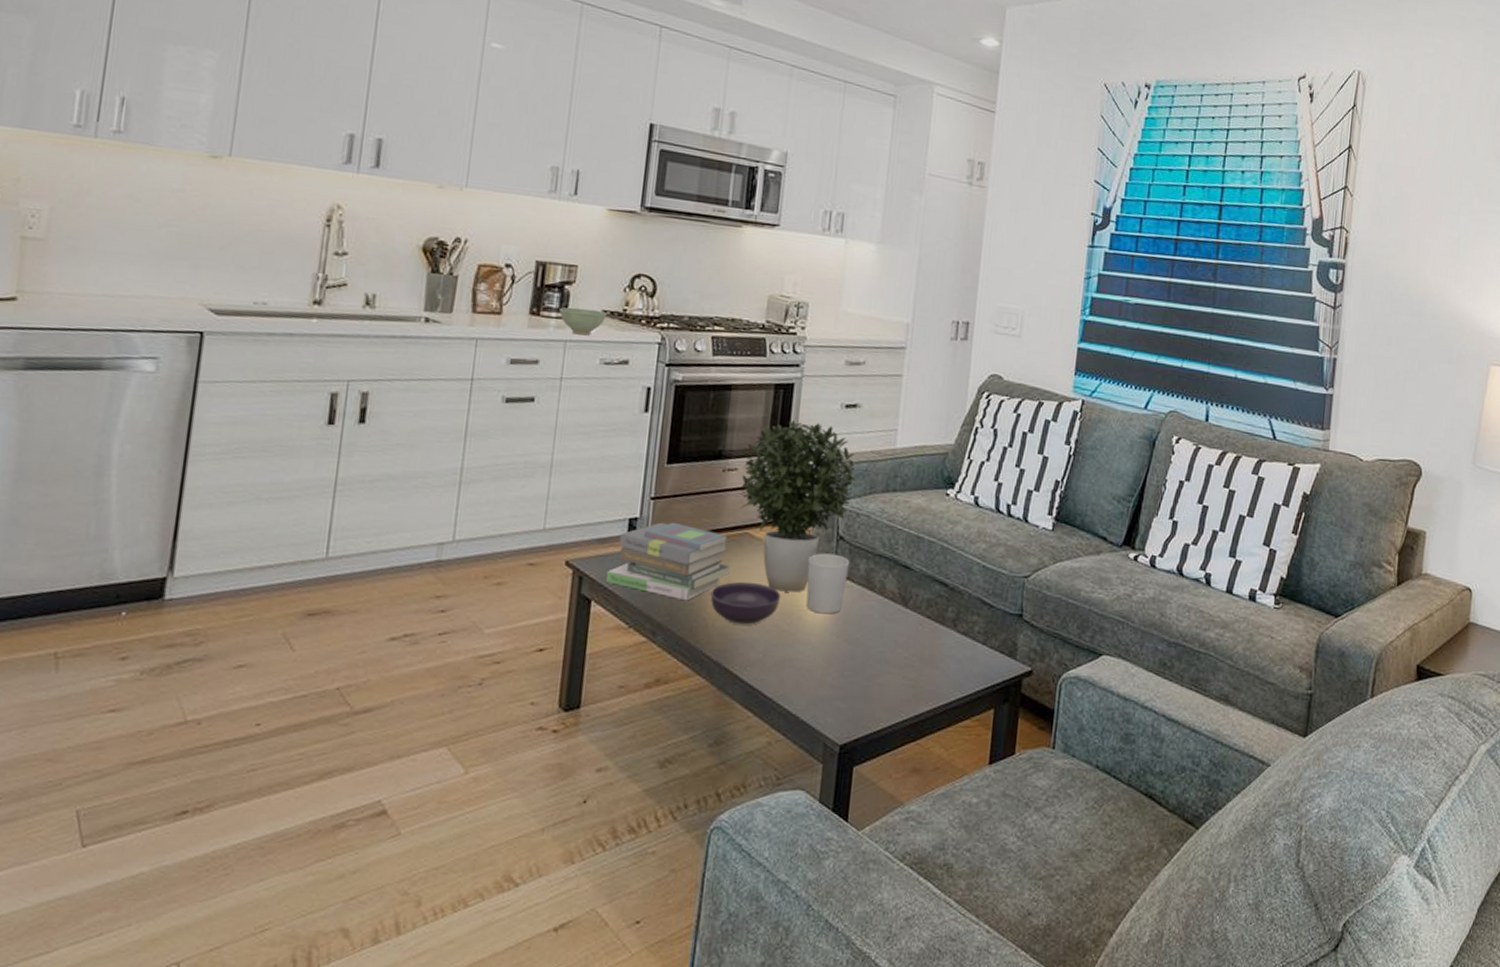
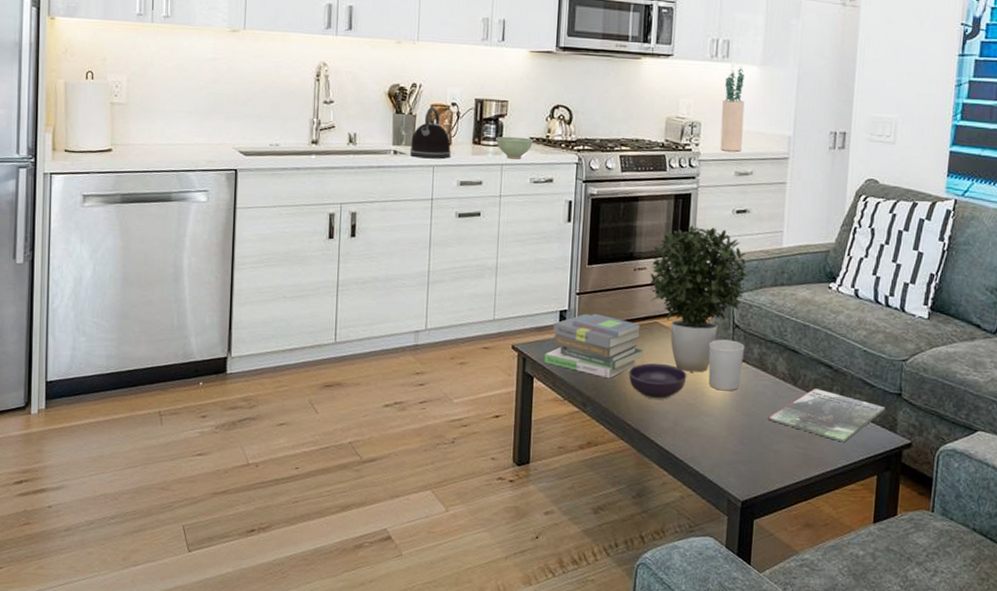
kettle: none [446,268,502,331] -> present [409,107,452,159]
vase: none [829,243,860,338] -> present [720,66,745,152]
magazine: none [874,610,1005,672] -> present [768,388,885,443]

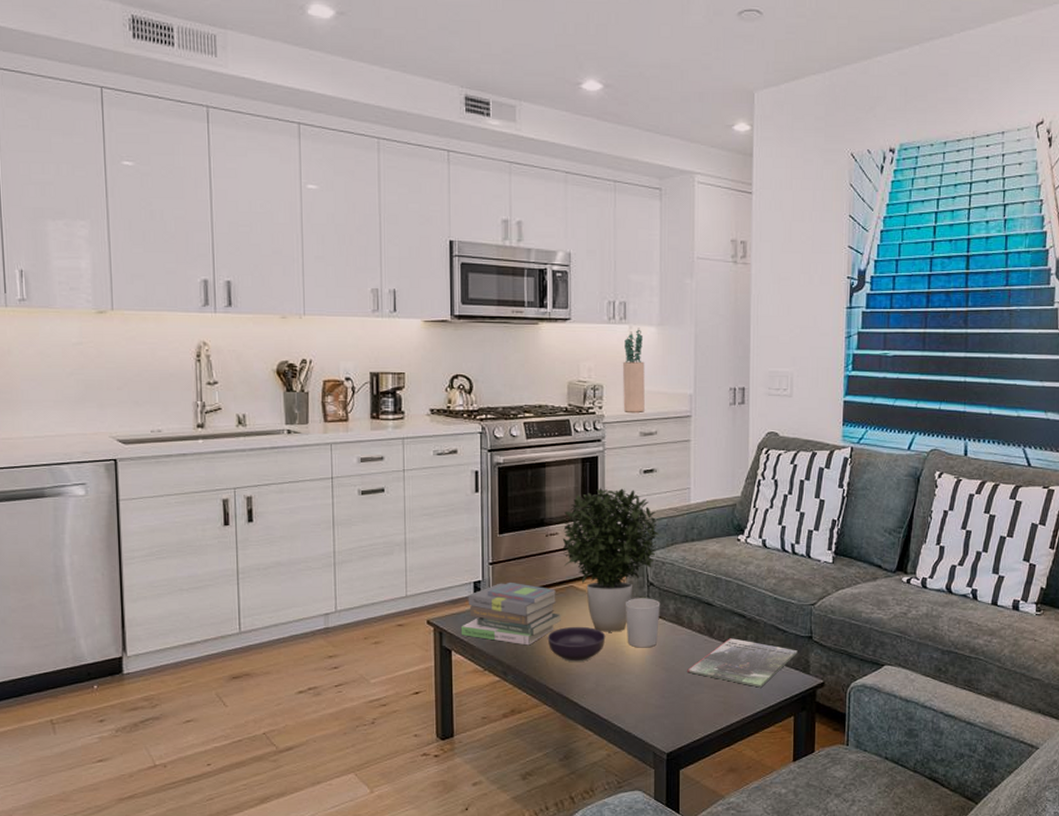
kettle: present [409,107,452,159] -> none [304,383,350,436]
bowl: present [496,136,534,159] -> none [395,409,435,432]

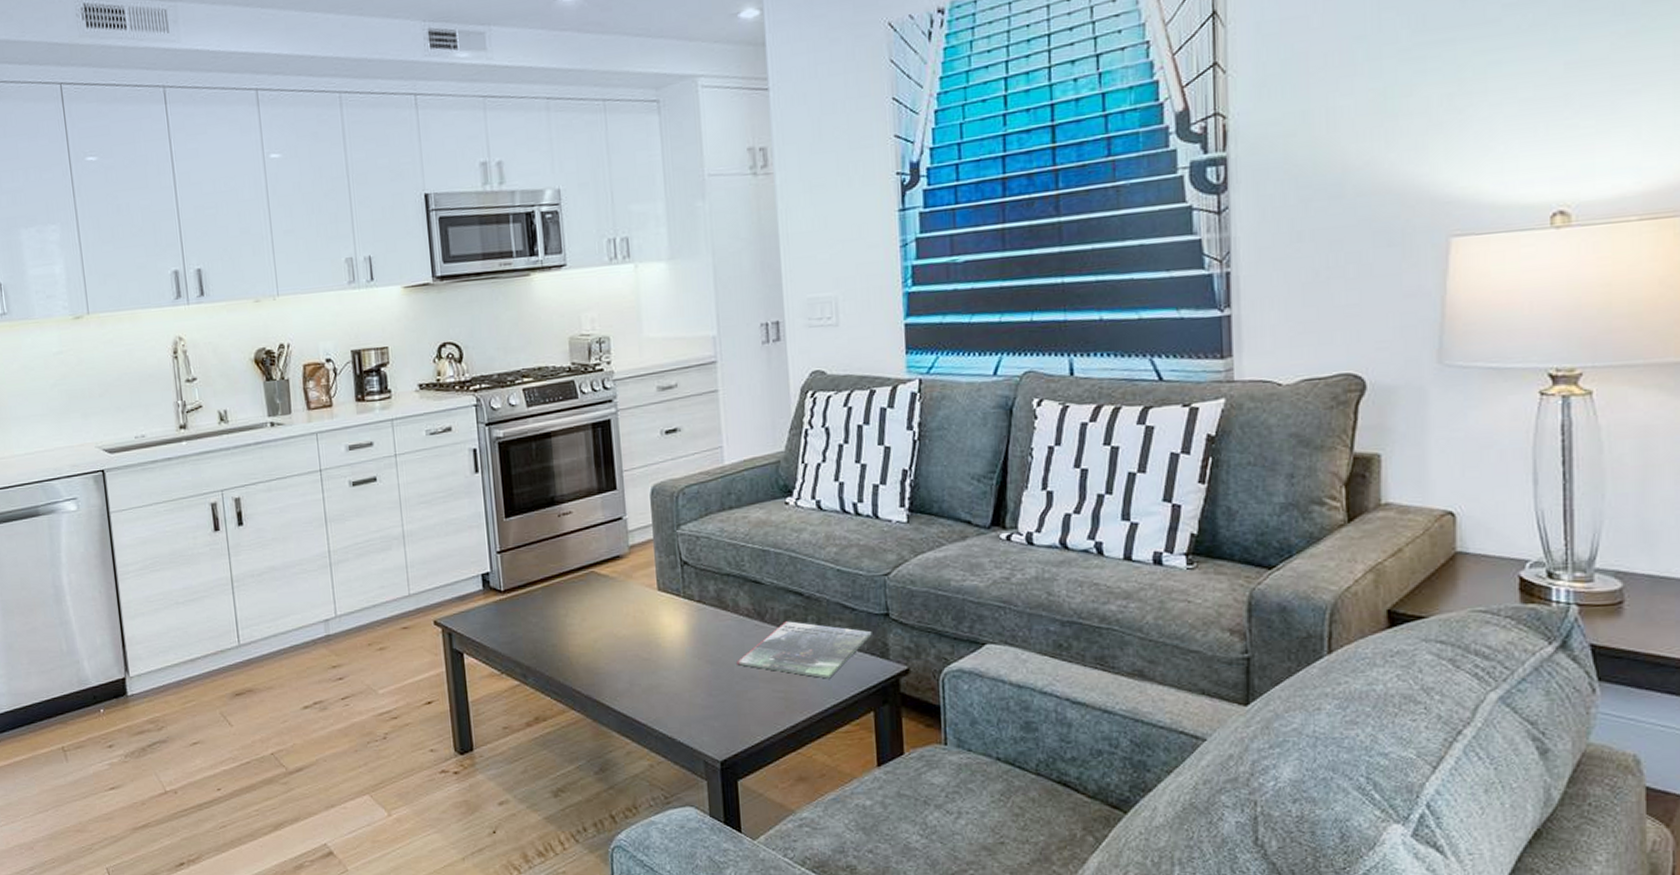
books: present [460,582,561,646] -> none [471,571,583,643]
bowl: present [547,626,606,663] -> none [569,617,637,660]
potted plant: present [562,488,660,632] -> none [577,454,691,623]
vase: present [622,328,645,412] -> none [629,265,661,365]
candle holder: present [626,598,661,648] -> none [657,579,699,639]

